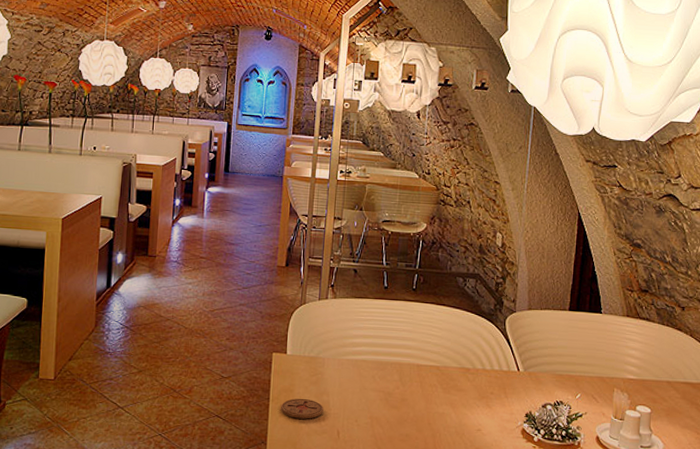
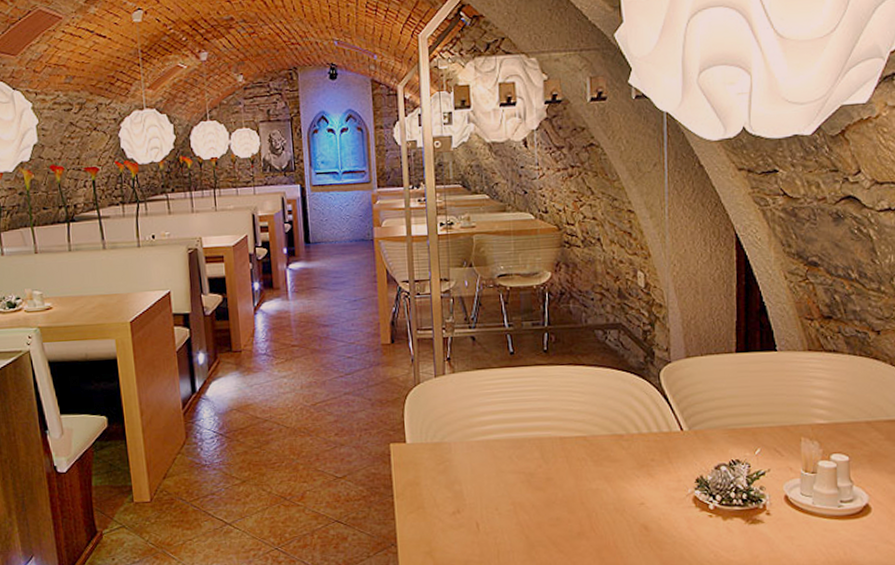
coaster: present [281,398,324,419] -> none [408,490,457,514]

